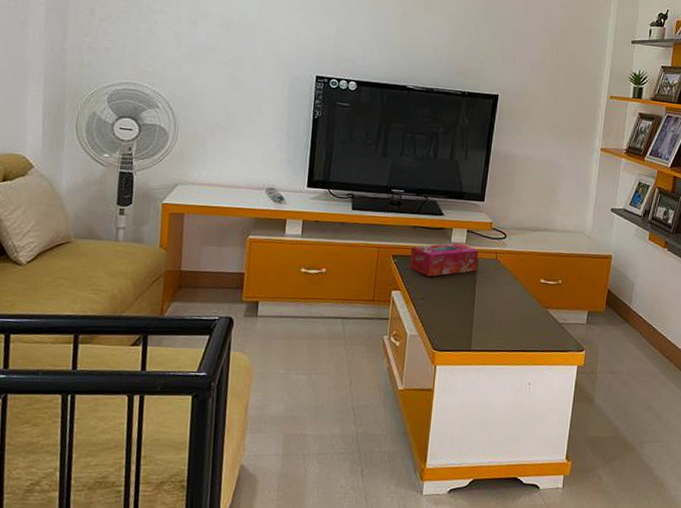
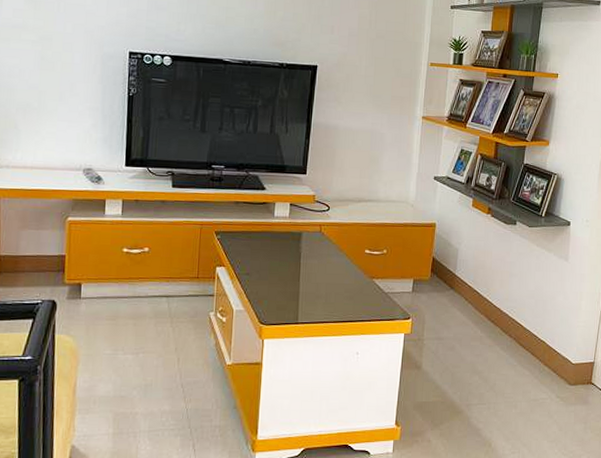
tissue box: present [409,242,479,277] -> none [233,216,303,252]

